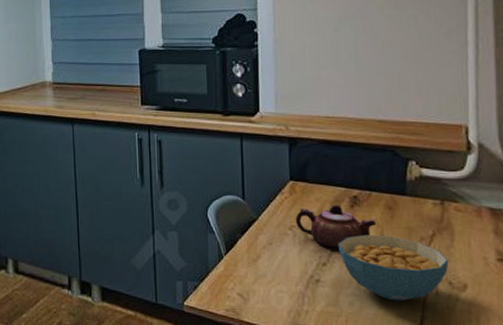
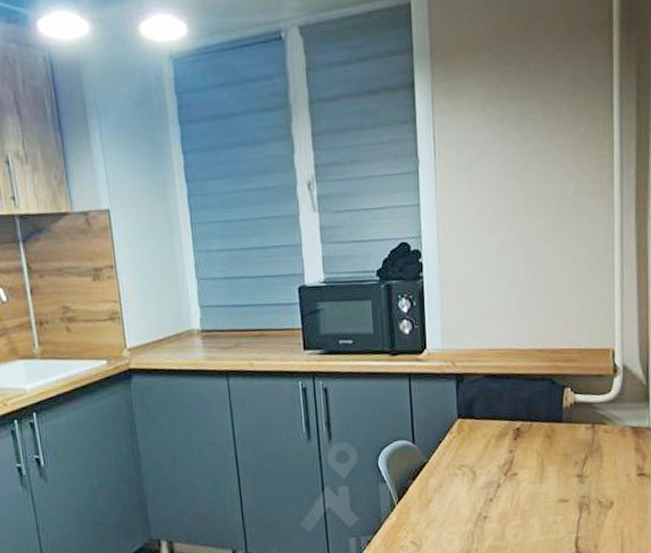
teapot: present [295,204,377,249] -> none [463,438,537,483]
cereal bowl: present [338,235,449,301] -> none [503,464,599,527]

